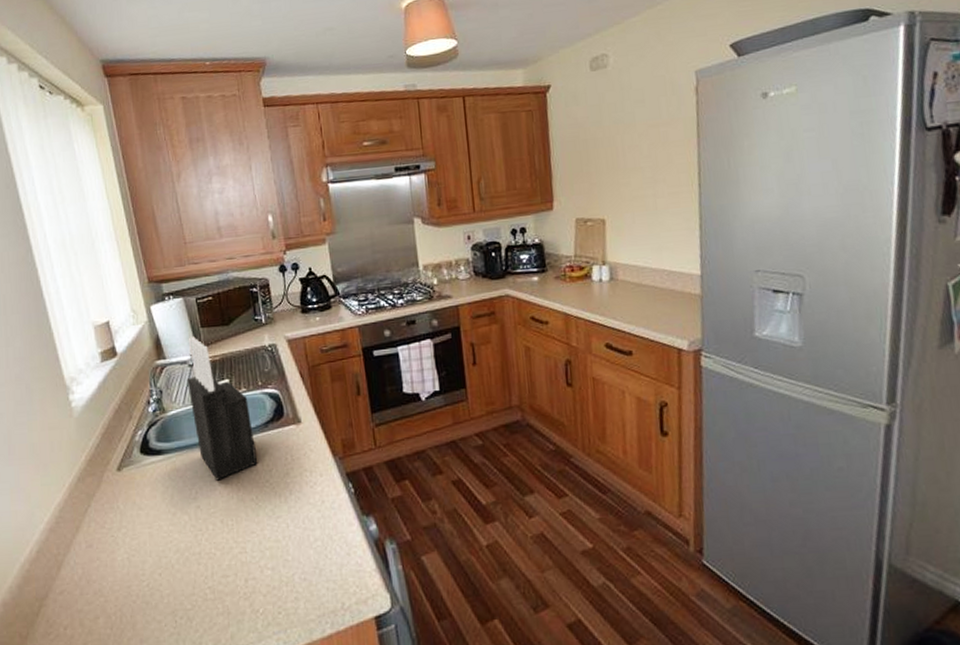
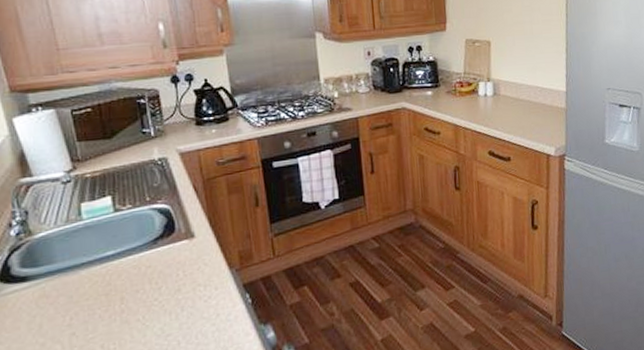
knife block: present [186,336,258,481] -> none [59,151,145,304]

